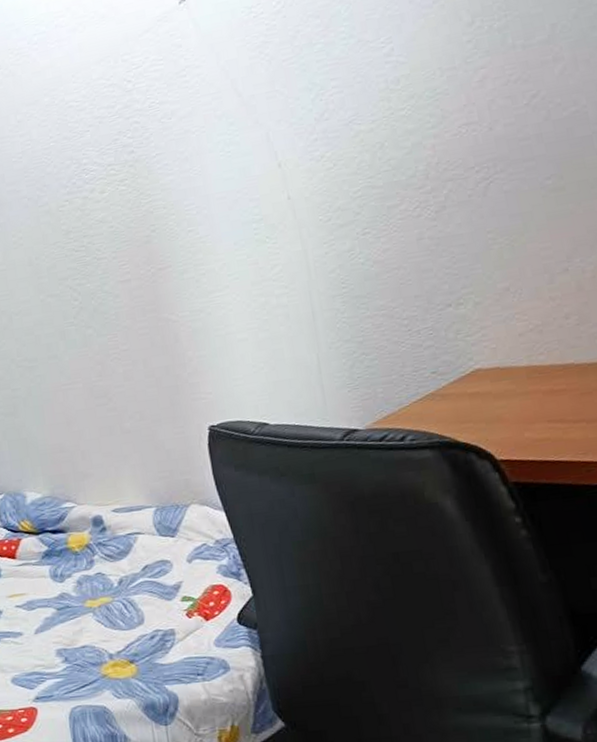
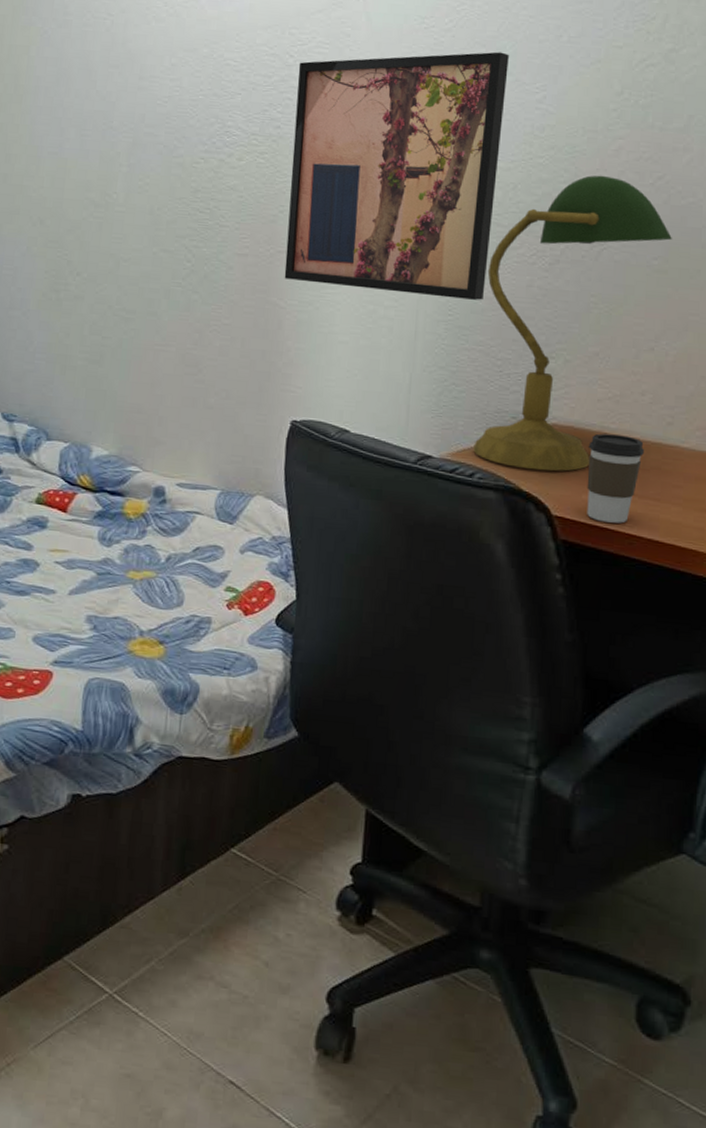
wall art: none [138,17,375,294] -> present [284,52,509,300]
desk lamp: none [372,108,562,422] -> present [473,175,672,471]
coffee cup: none [519,363,582,456] -> present [587,433,644,523]

